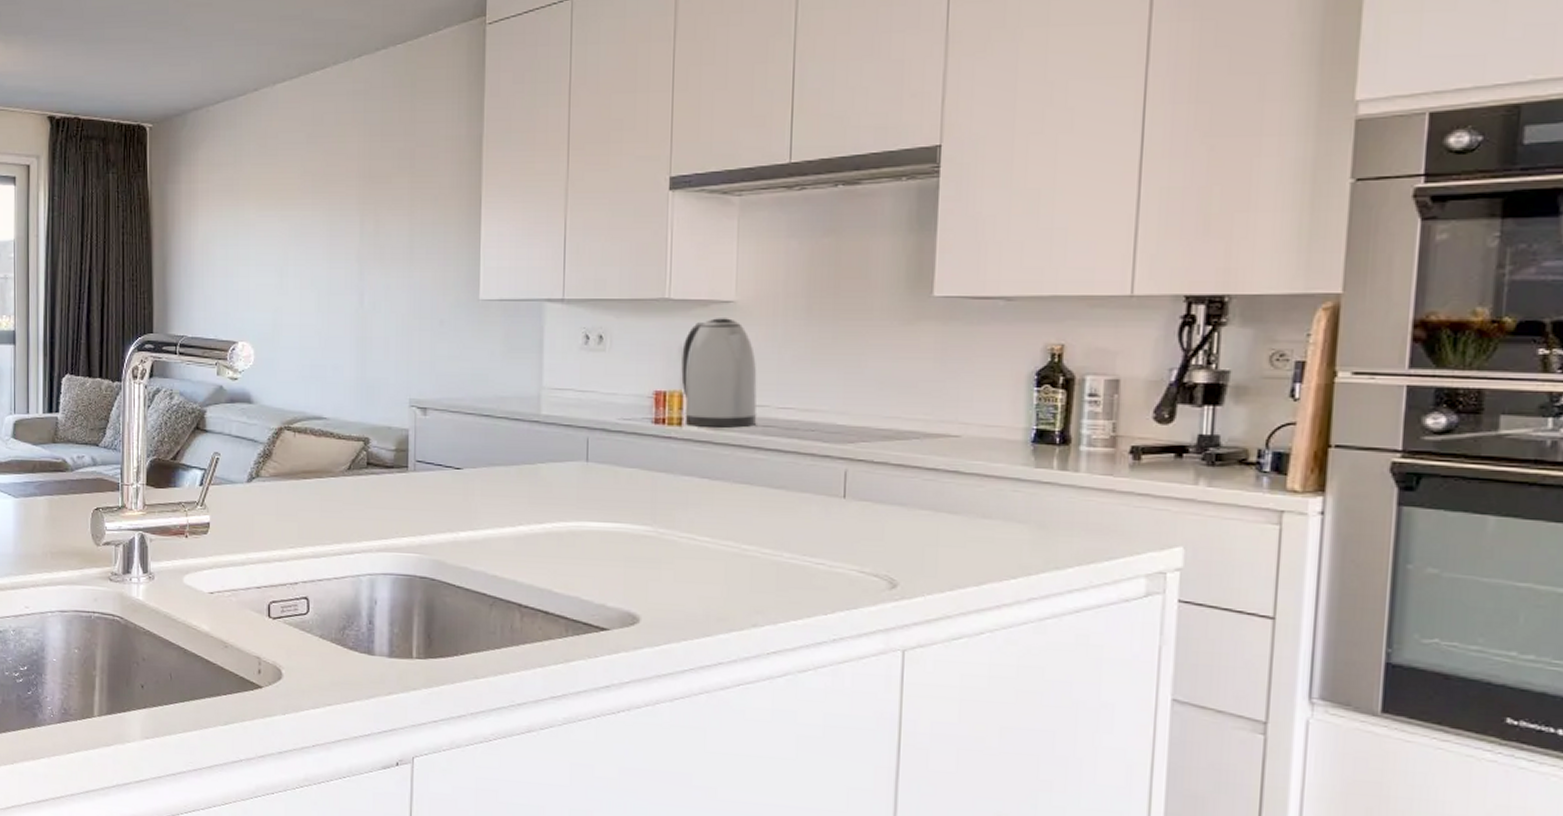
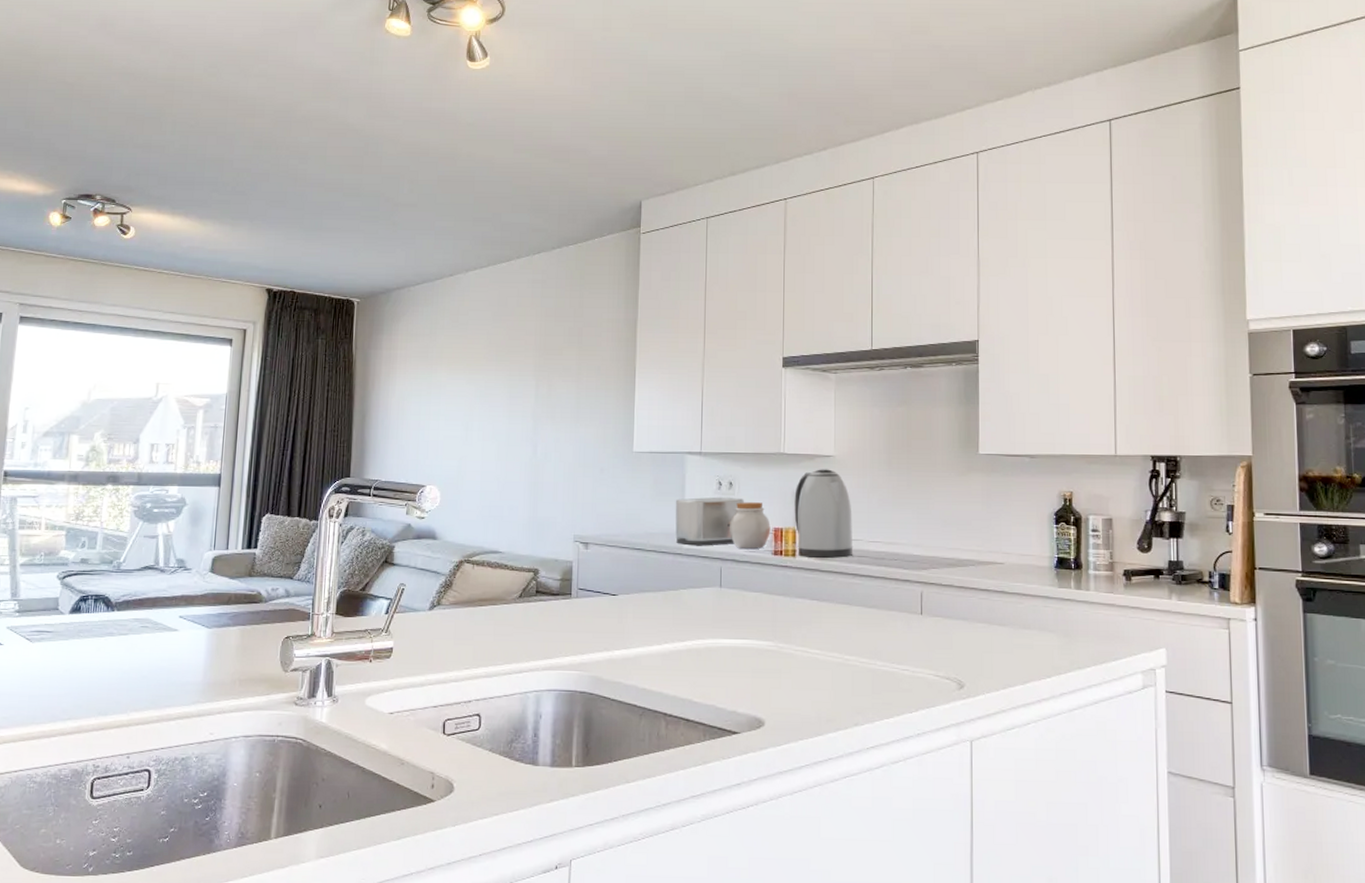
toaster: none [531,353,619,413] -> present [675,496,745,546]
jar: none [597,359,651,416] -> present [729,502,771,549]

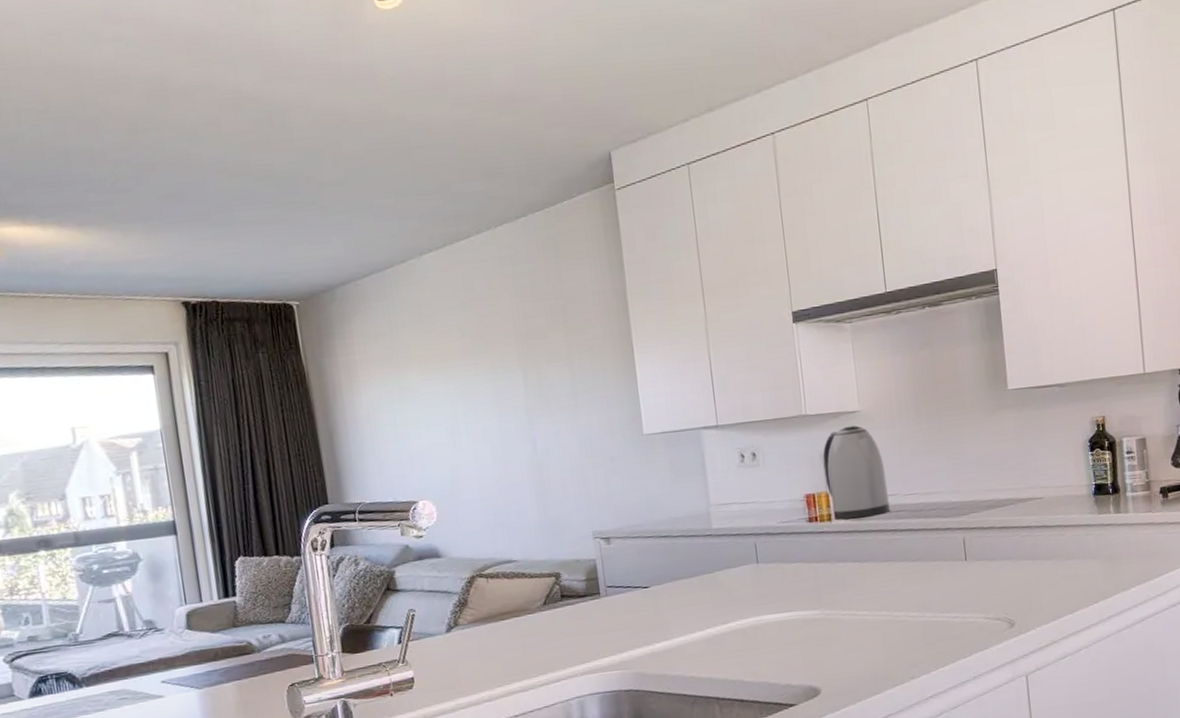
toaster: present [675,496,745,546] -> none [697,468,772,525]
jar: present [729,502,771,549] -> none [757,470,803,521]

